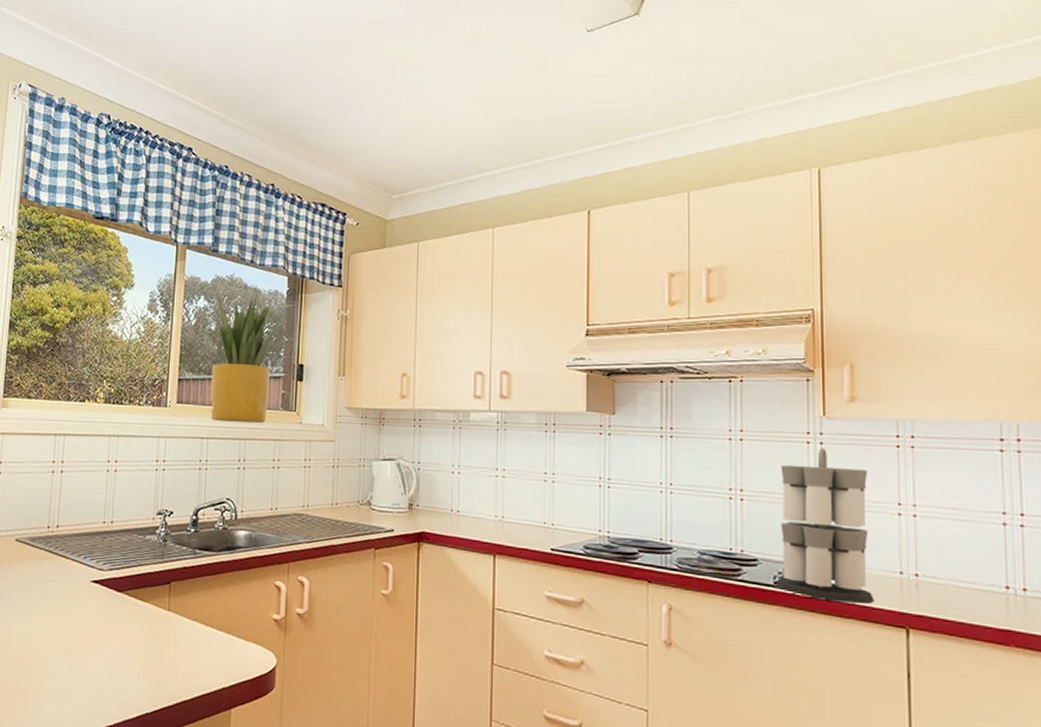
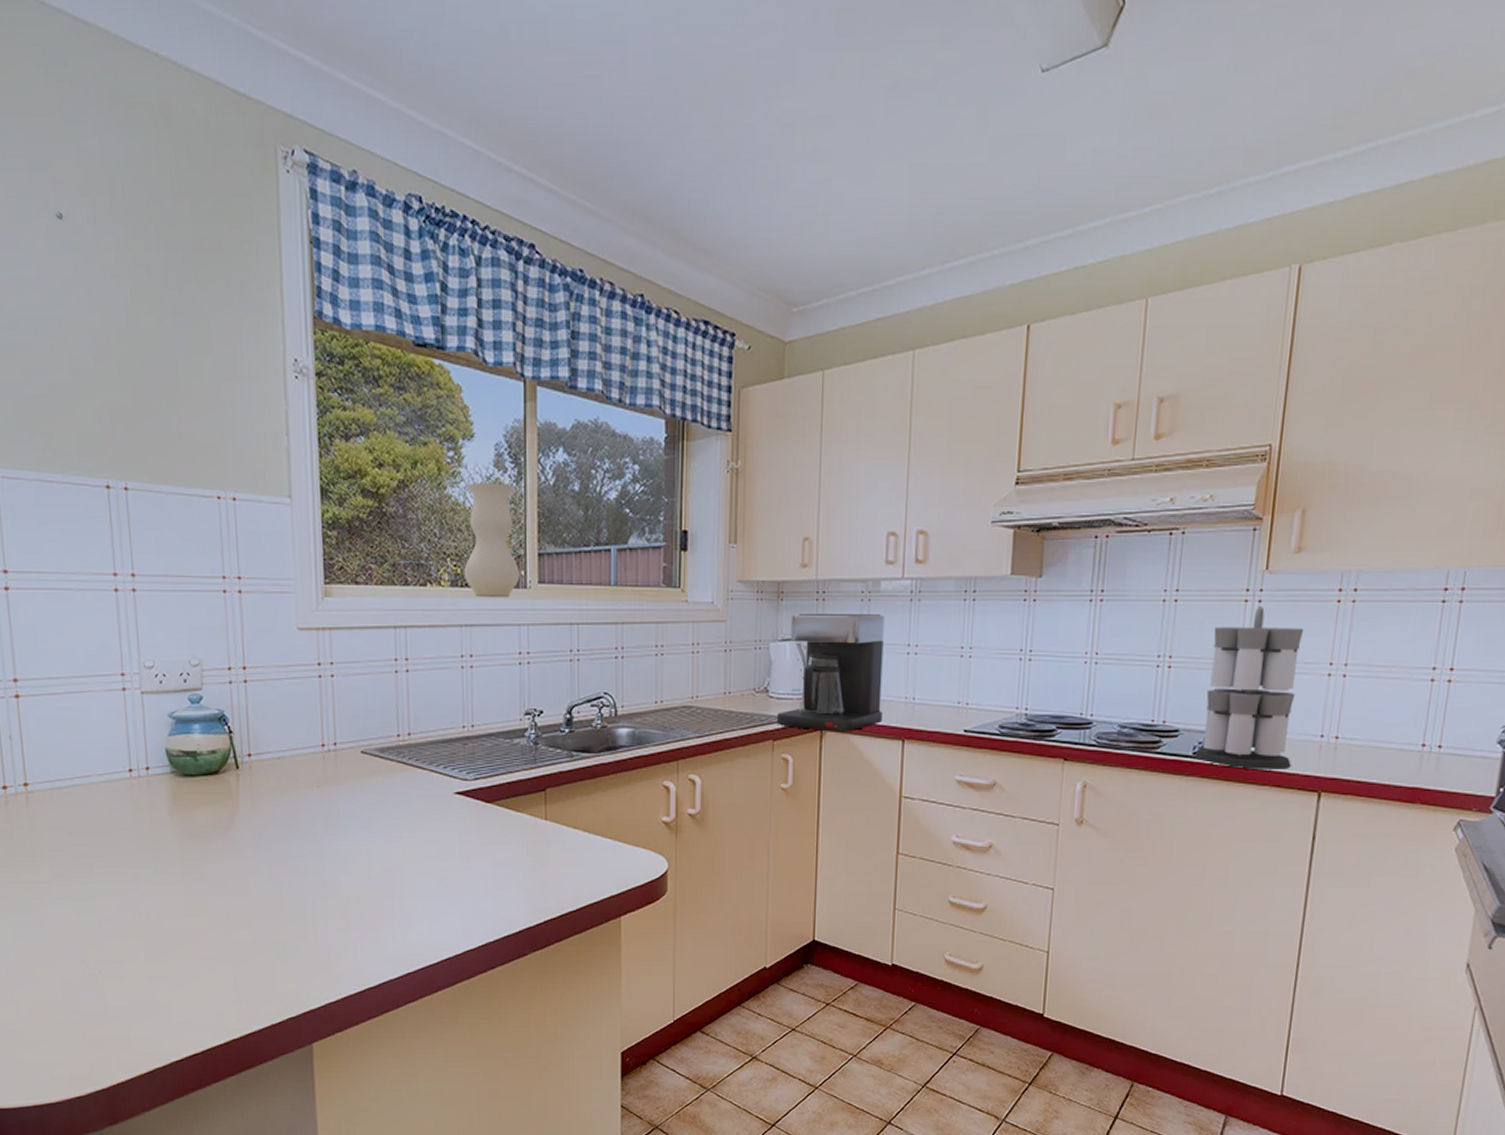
vase: none [116,322,163,414] -> present [463,483,520,598]
planter: present [210,286,279,424] -> none [575,434,657,604]
coffee maker: none [377,437,474,545] -> present [776,613,885,733]

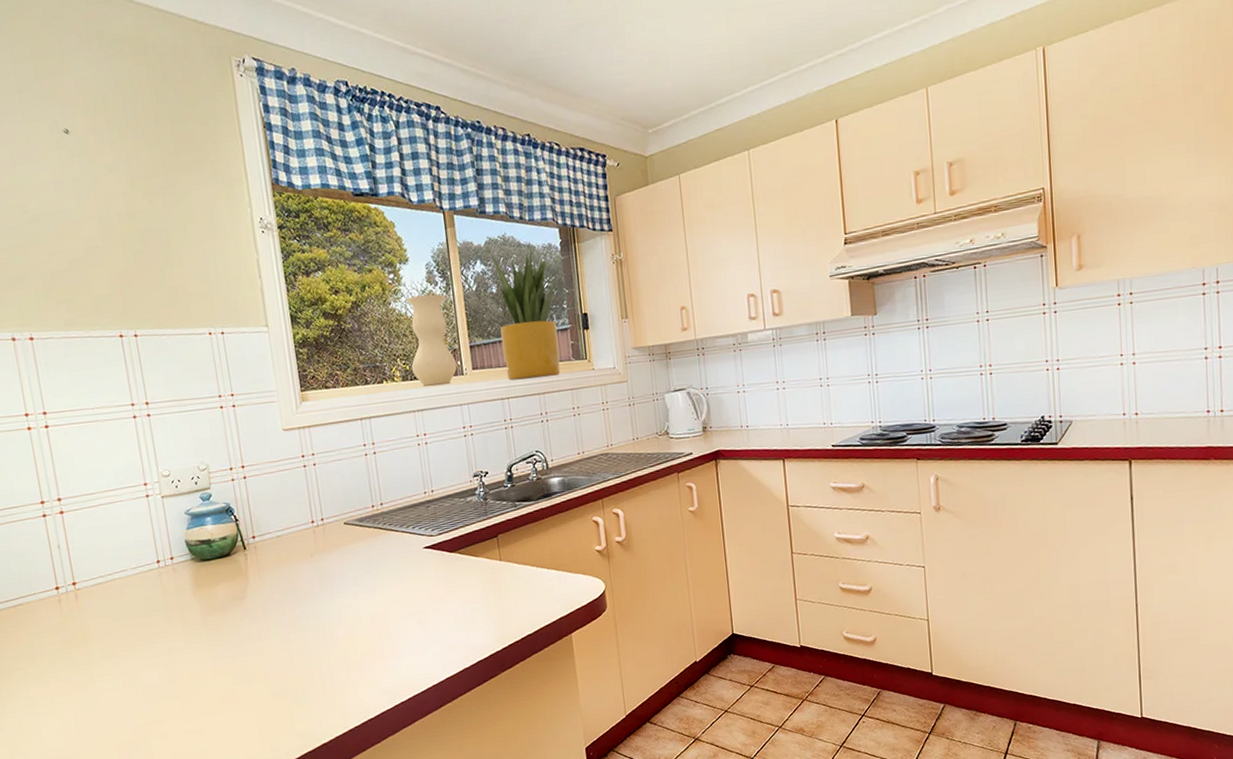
planter: none [575,434,657,604] -> present [488,244,561,381]
coffee maker: present [776,613,885,733] -> none [677,360,764,461]
spice rack: present [1194,607,1304,769] -> none [1022,316,1103,449]

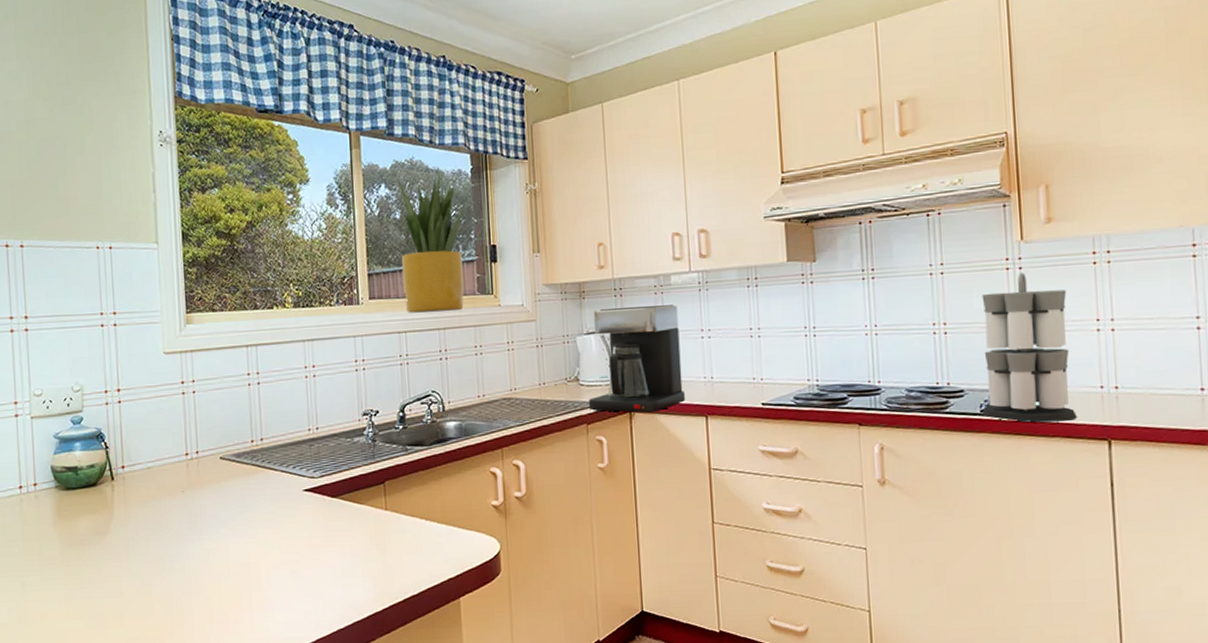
vase: present [406,294,457,387] -> none [304,217,353,316]
coffee maker: none [677,360,764,461] -> present [588,305,685,413]
spice rack: none [1022,316,1103,449] -> present [981,273,1077,423]

